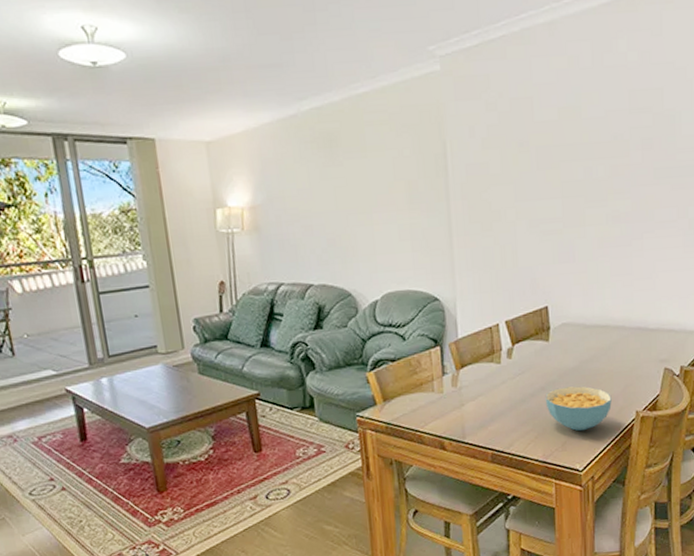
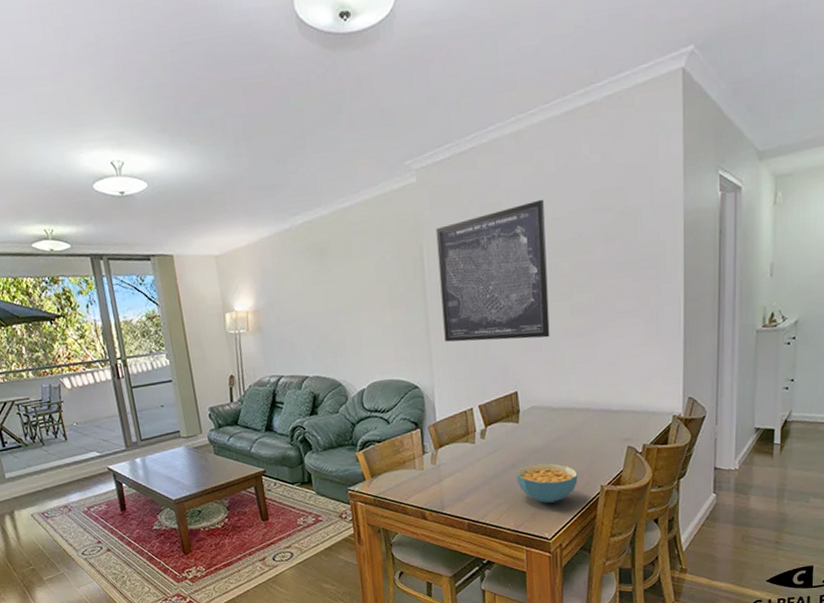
wall art: none [461,96,584,250] -> present [435,199,550,342]

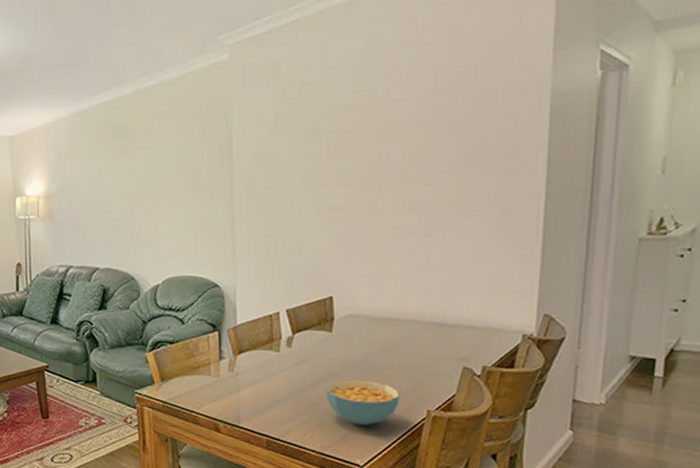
wall art: present [435,199,550,342] -> none [248,78,376,238]

